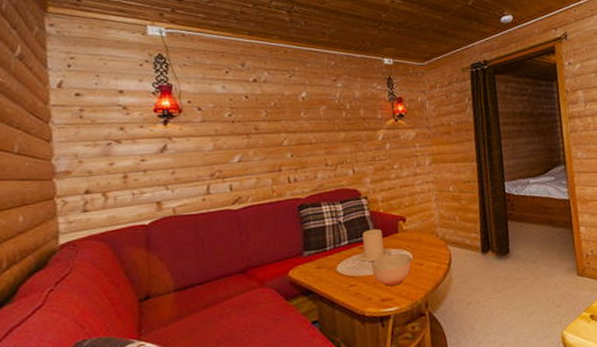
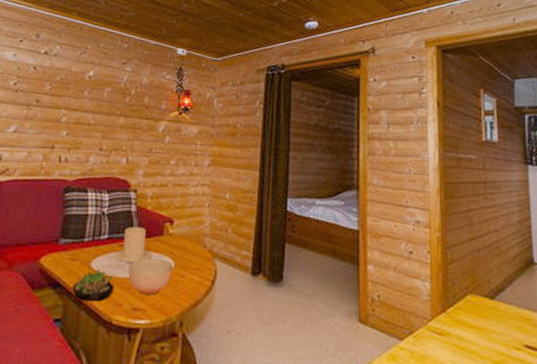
succulent plant: none [322,272,362,301] -> present [71,269,115,301]

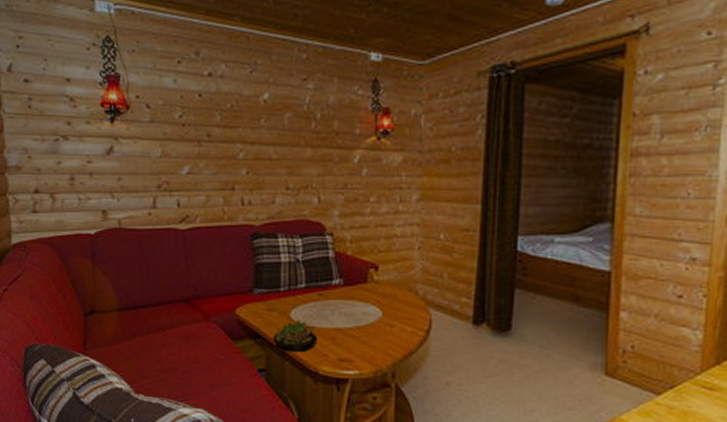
candle: present [115,226,151,264] -> none [316,273,355,314]
bowl: present [127,258,173,295] -> none [330,307,381,346]

